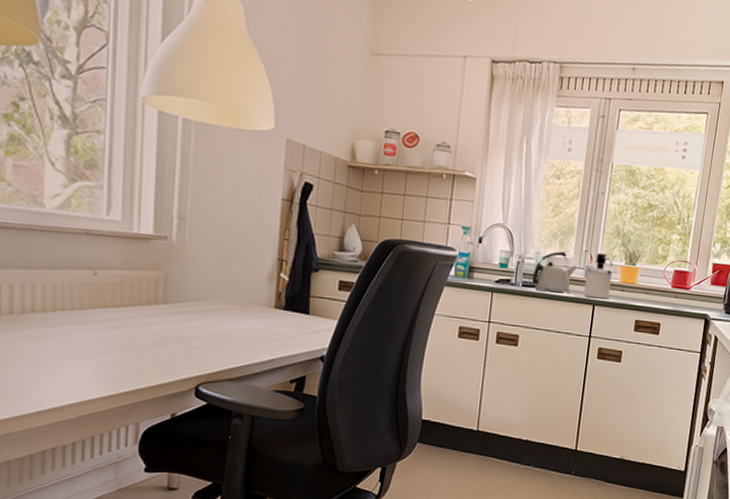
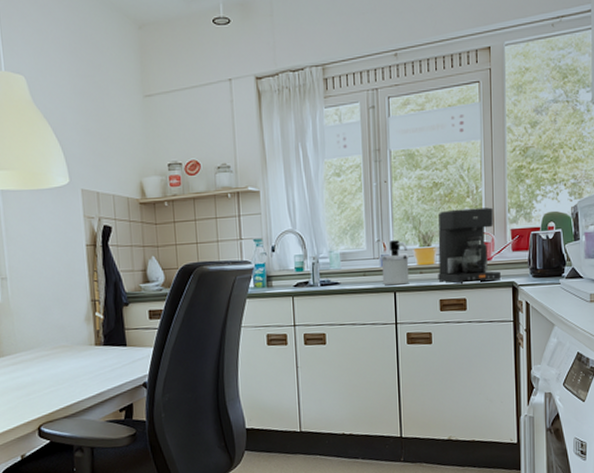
kettle: present [531,251,578,294] -> none [329,245,373,288]
coffee maker: none [637,233,701,311] -> present [438,207,501,284]

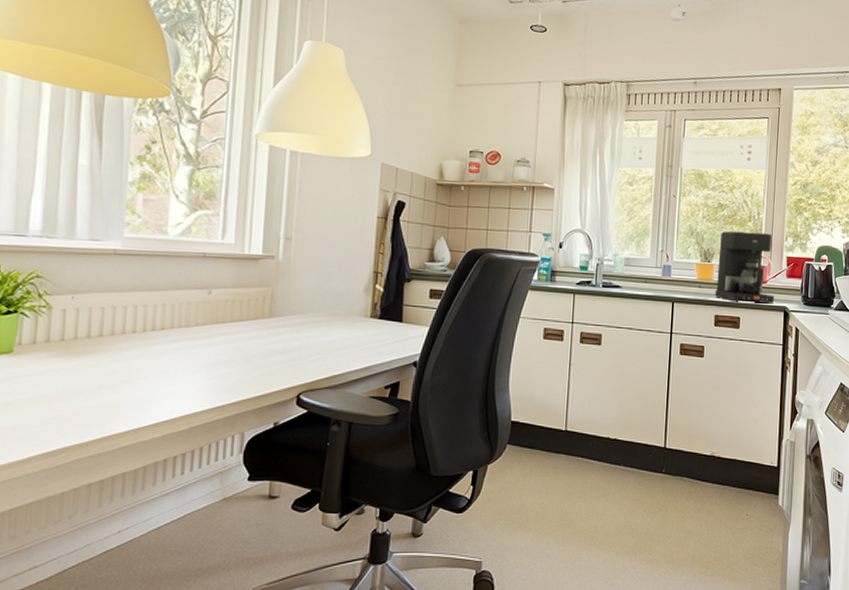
soap dispenser: present [381,240,410,286] -> none [662,252,691,296]

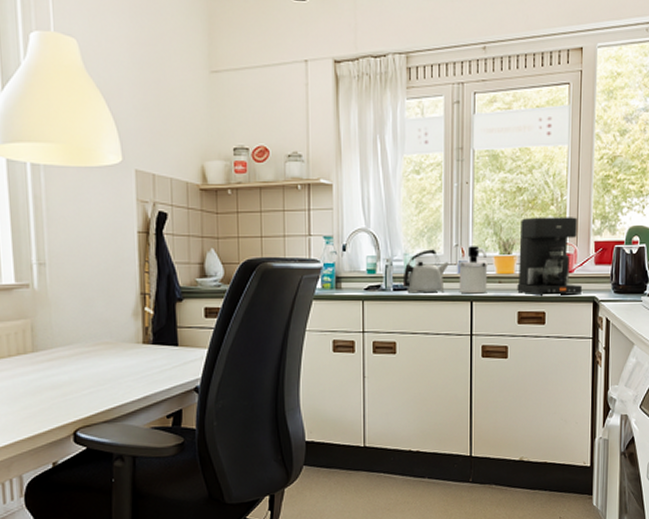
kettle: none [611,252,656,293] -> present [402,249,450,294]
soap dispenser: none [662,252,691,296] -> present [459,246,489,294]

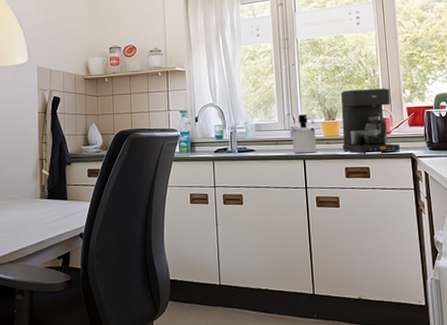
kettle: present [402,249,450,294] -> none [245,118,284,154]

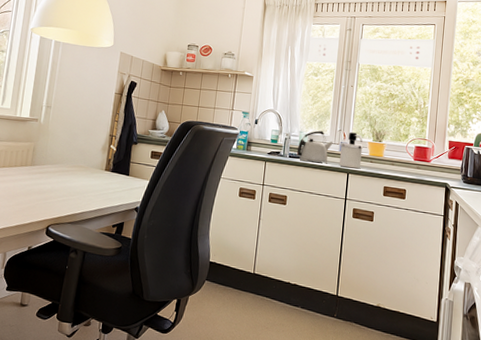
kettle: none [245,118,284,154] -> present [296,130,334,164]
coffee maker: present [341,88,400,154] -> none [384,116,437,180]

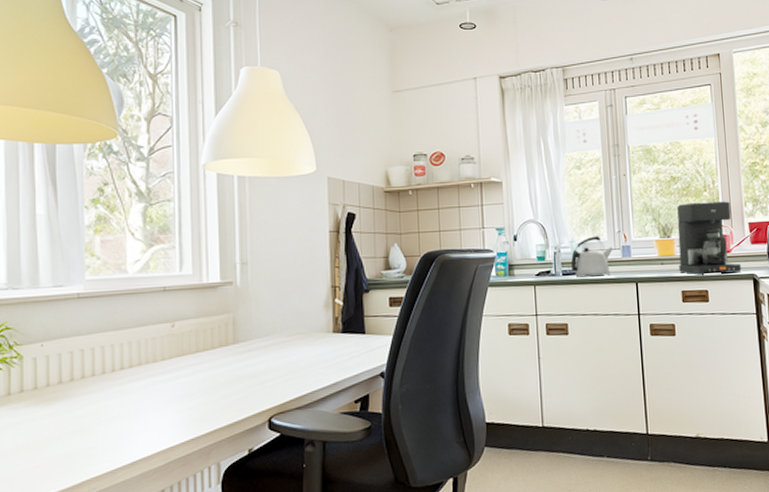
soap dispenser: present [339,132,364,169] -> none [622,231,651,276]
coffee maker: none [384,116,437,180] -> present [677,201,741,275]

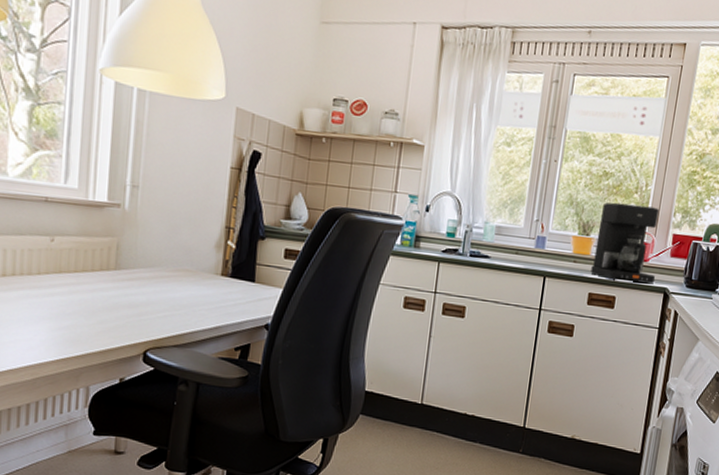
kettle: present [570,236,614,278] -> none [479,220,529,265]

